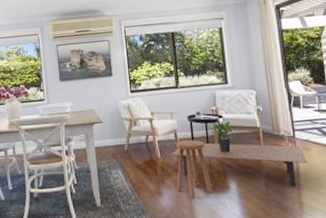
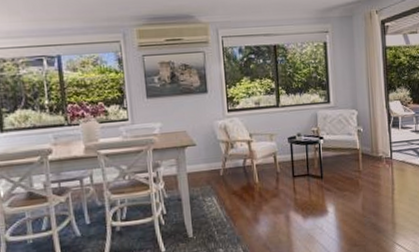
coffee table: present [171,142,308,186] -> none [269,165,402,207]
stool: present [176,139,214,198] -> none [274,163,312,223]
potted plant: present [207,121,238,153] -> none [307,142,338,176]

